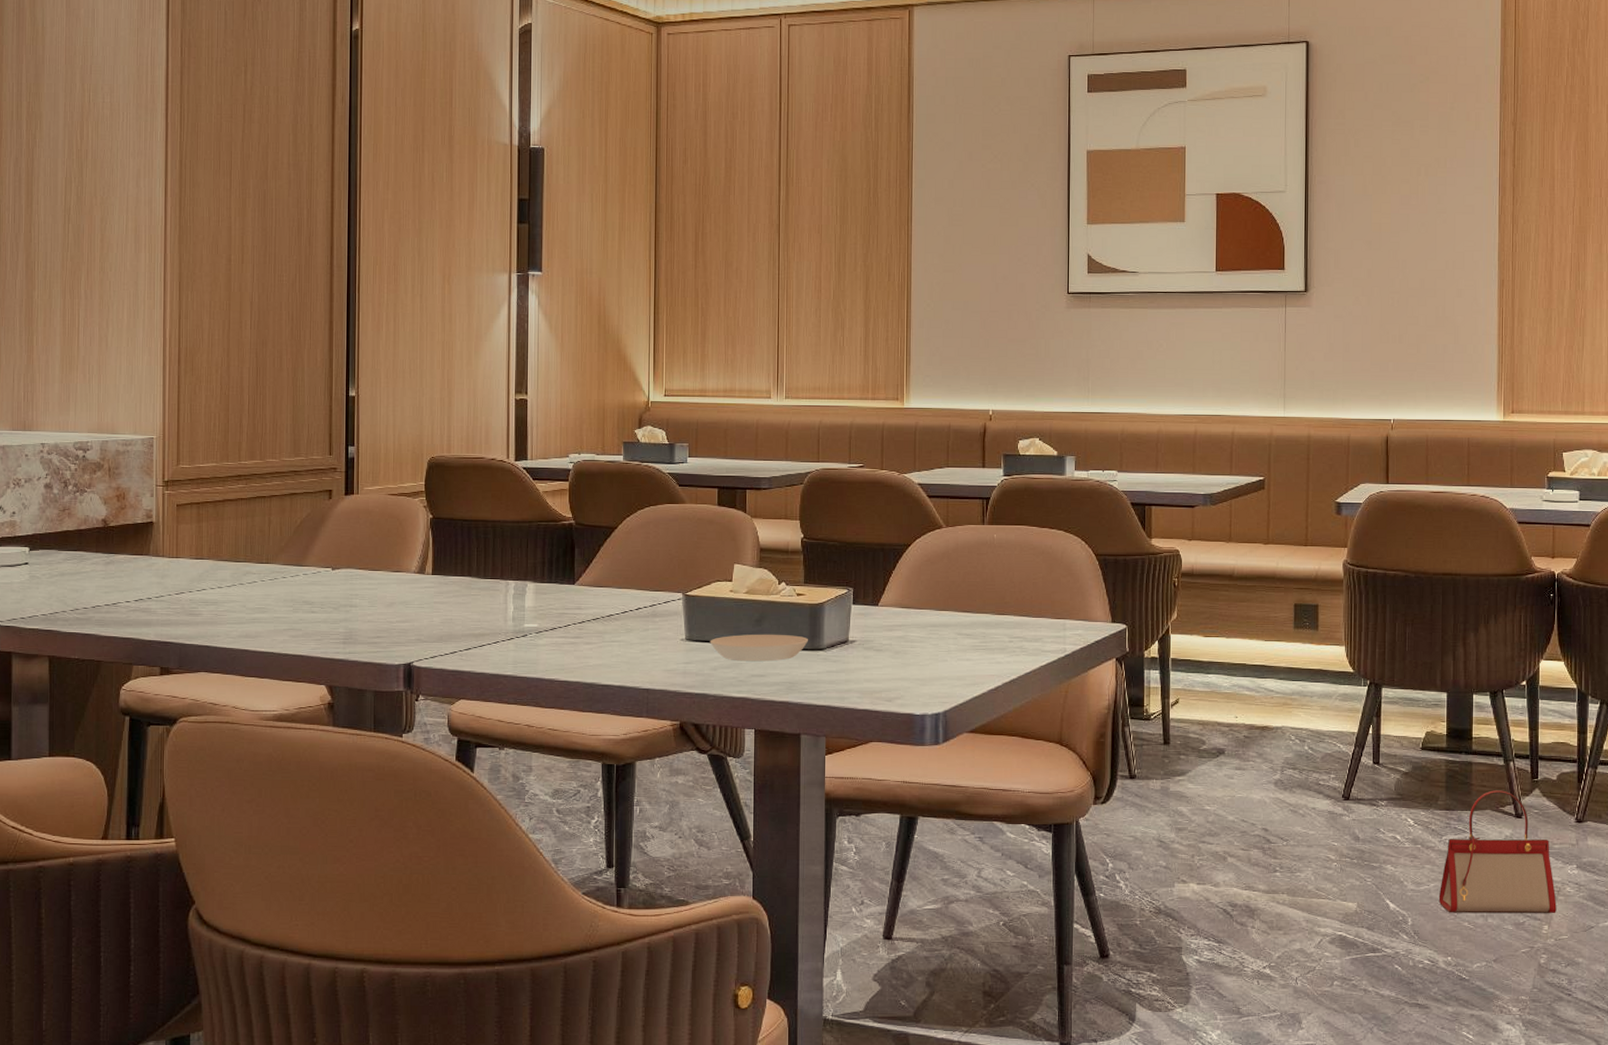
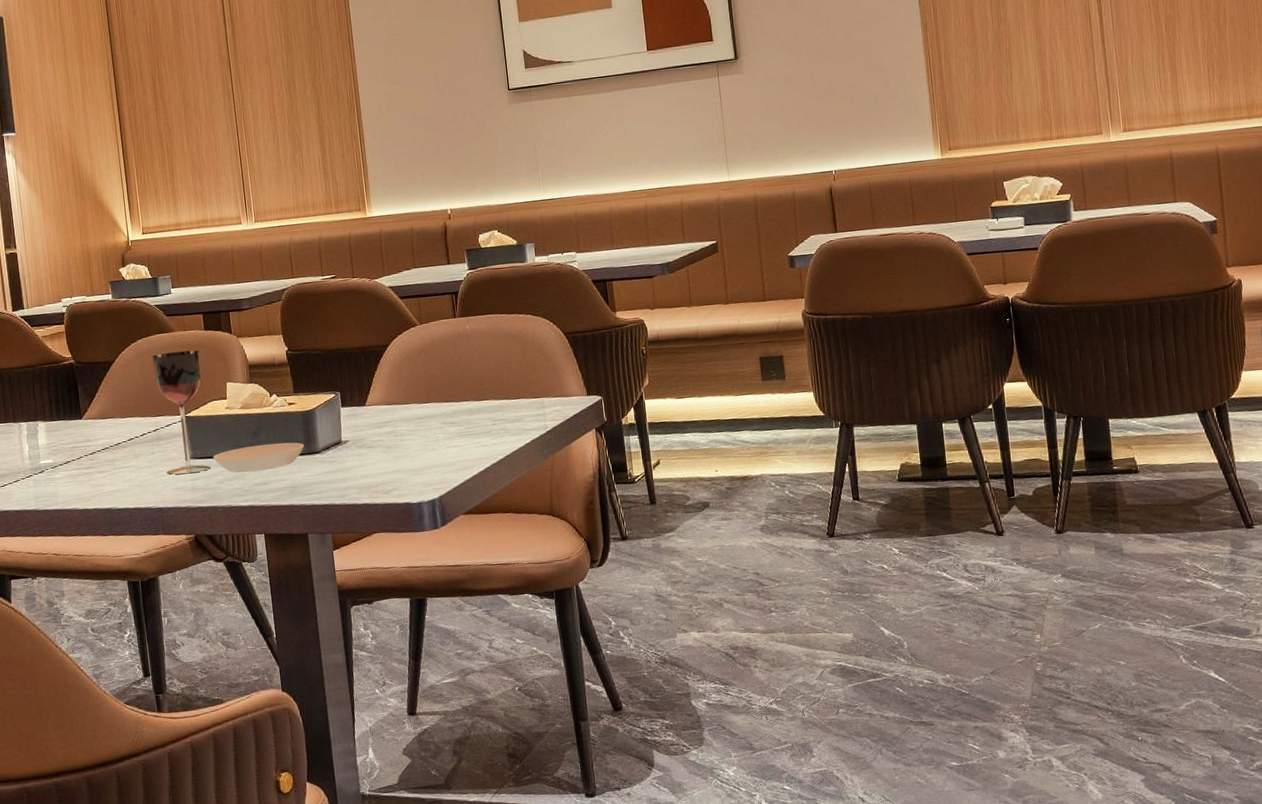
wineglass: none [658,525,710,656] -> present [152,350,211,475]
handbag: present [1438,790,1557,914] -> none [930,511,1047,633]

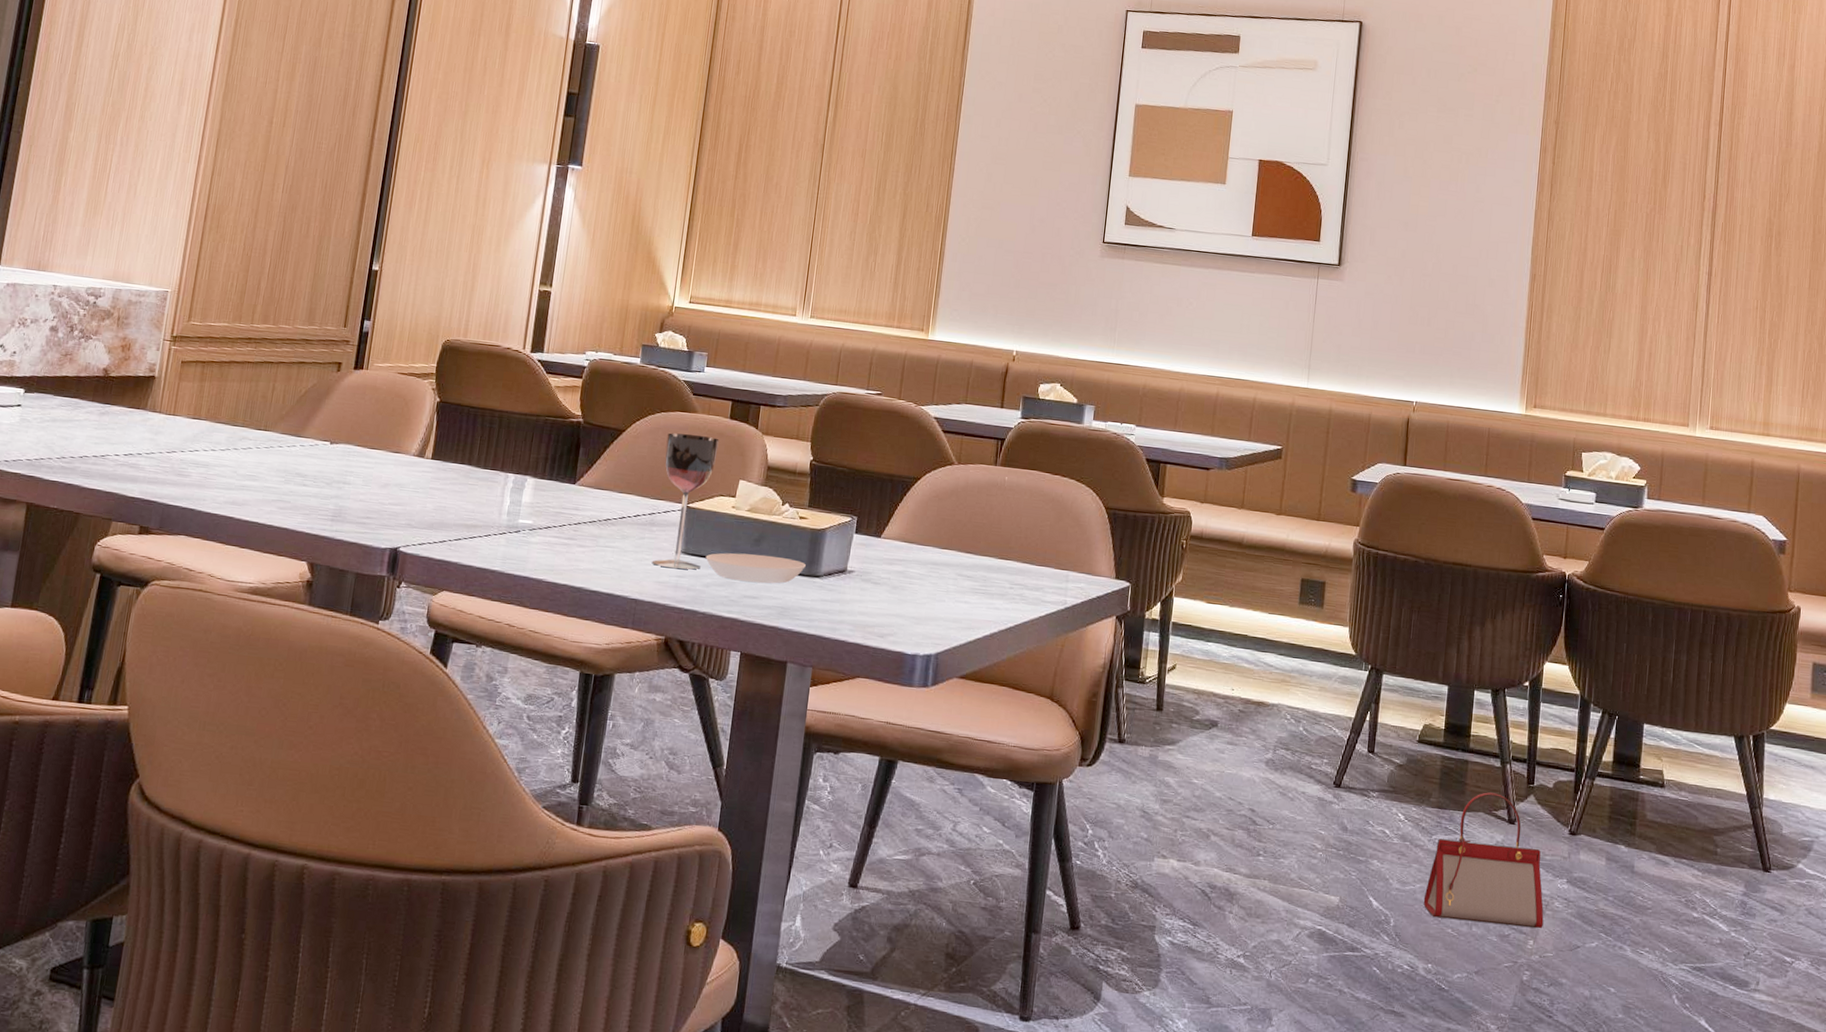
handbag: none [930,511,1047,633] -> present [1423,792,1544,928]

